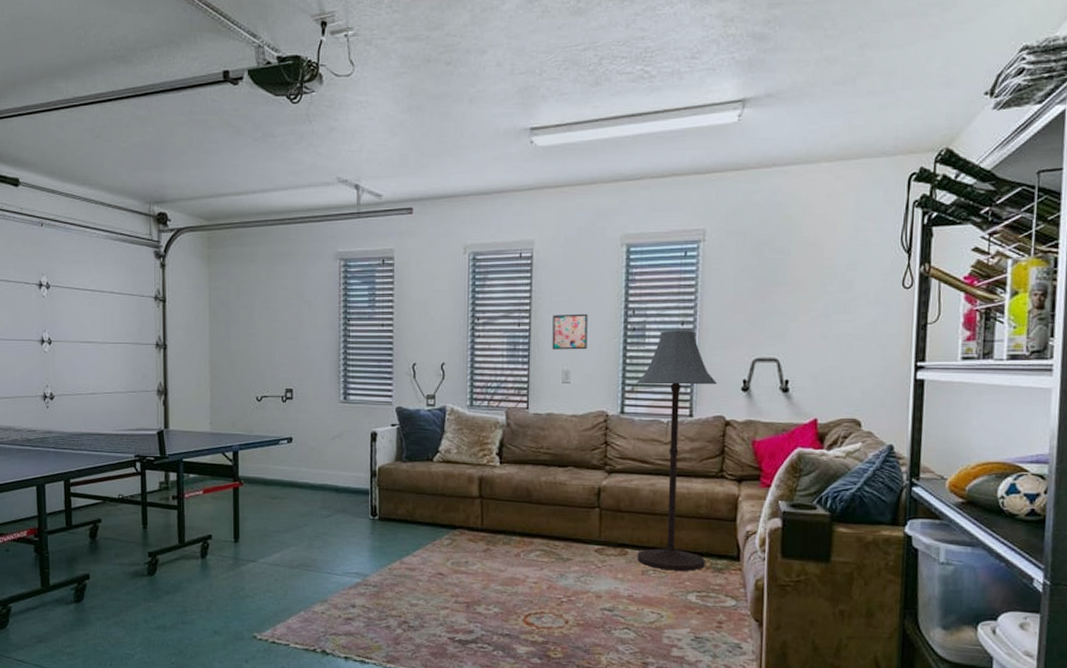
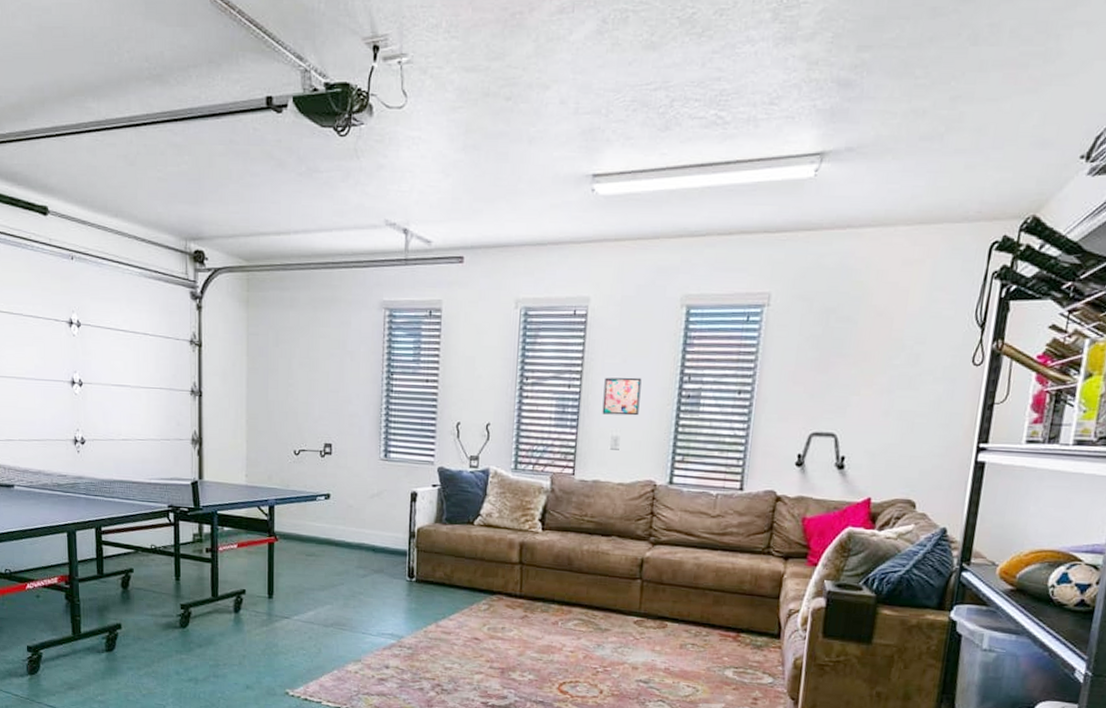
floor lamp: present [636,330,718,571] -> none [676,399,771,647]

